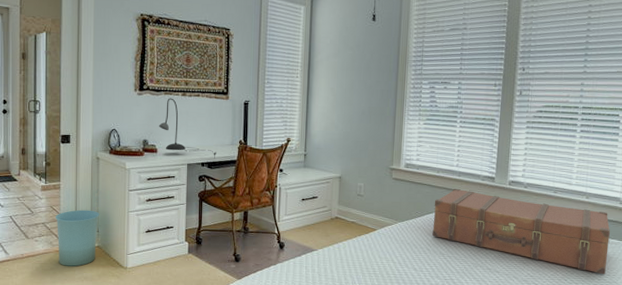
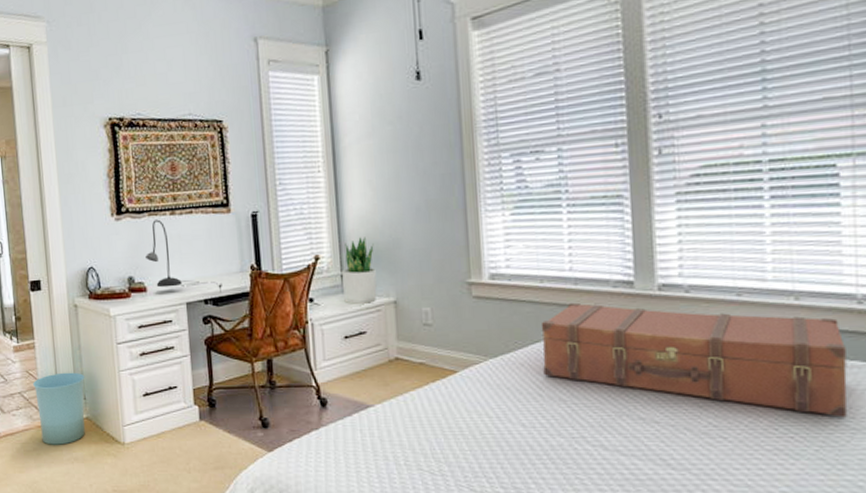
planter: none [305,128,330,178] -> present [342,237,377,305]

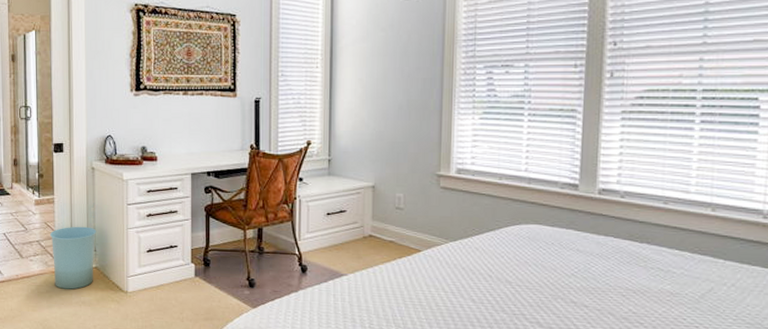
desk lamp: present [144,219,222,293] -> none [157,98,224,167]
planter: present [342,237,377,305] -> none [329,128,359,187]
suitcase: present [541,302,847,418] -> none [495,199,749,313]

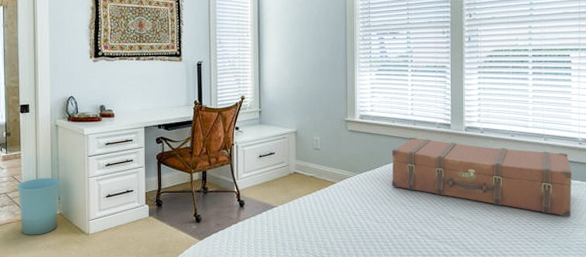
suitcase: none [495,199,749,313] -> present [391,137,572,217]

